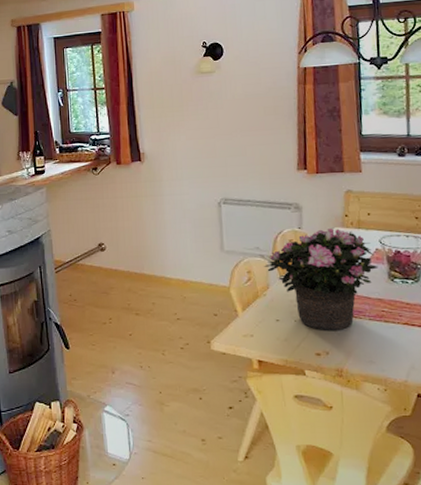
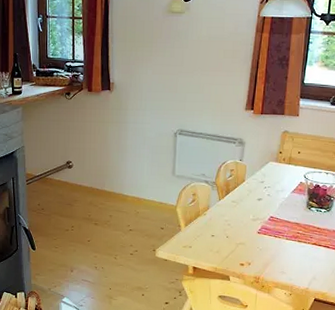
potted flower: present [264,228,379,330] -> none [207,162,300,246]

